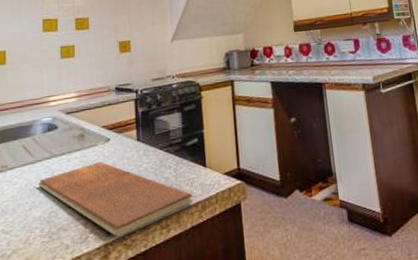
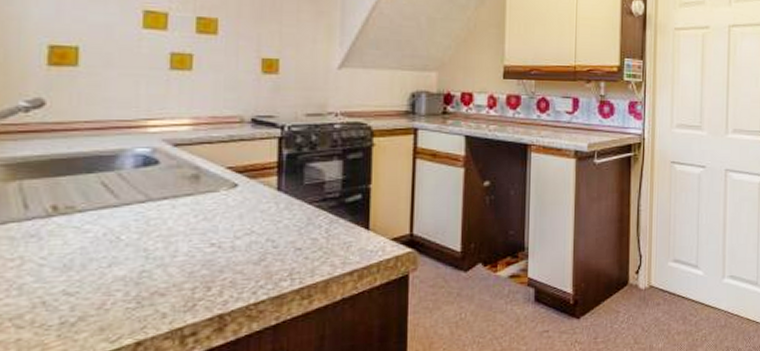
chopping board: present [37,161,193,237] -> none [122,212,347,306]

